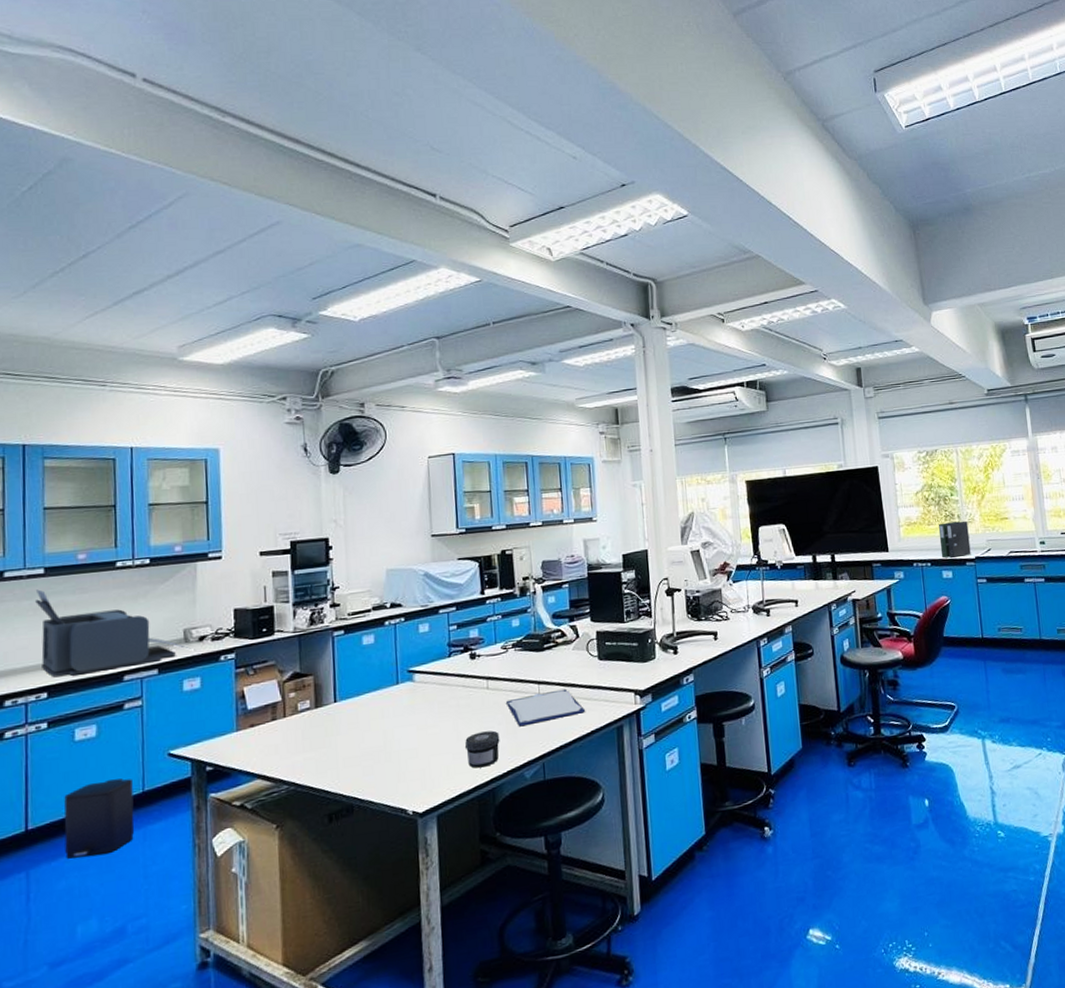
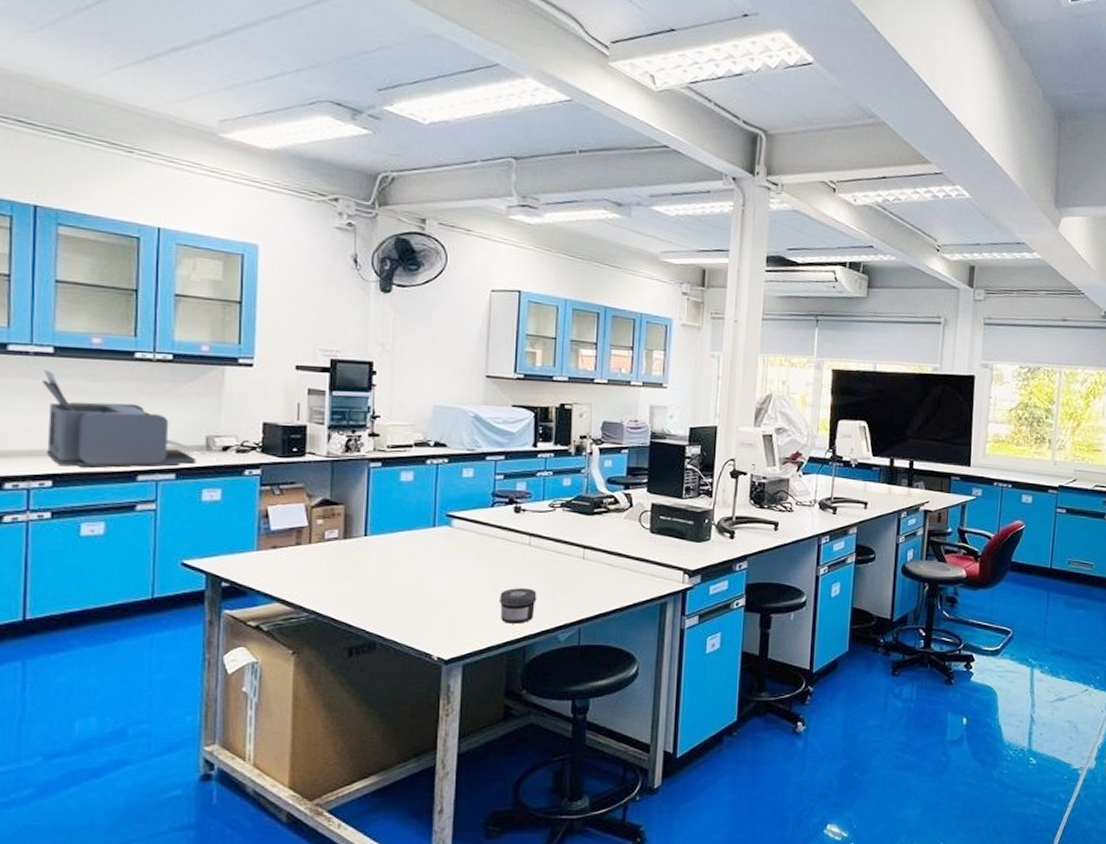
pedal bin: present [64,778,135,859] -> none [65,581,141,654]
notepad: present [506,689,586,727] -> none [548,557,630,589]
binder: present [938,520,971,559] -> none [1024,445,1058,484]

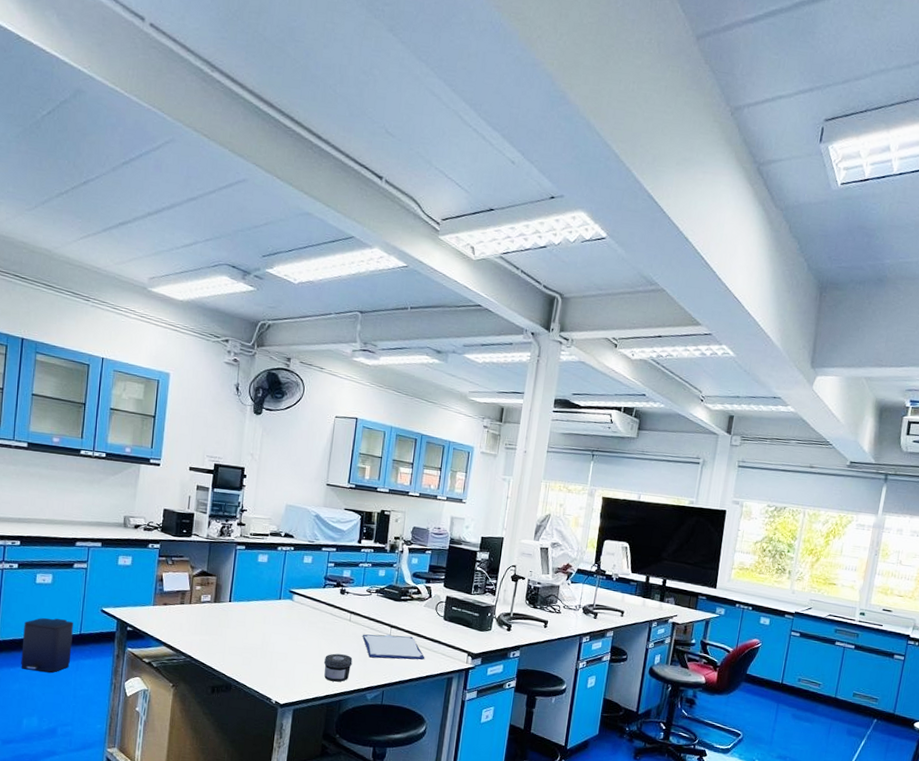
printer: present [43,369,217,468] -> none [18,459,131,537]
pedal bin: none [65,581,141,654] -> present [21,617,73,673]
notepad: none [548,557,630,589] -> present [363,634,425,660]

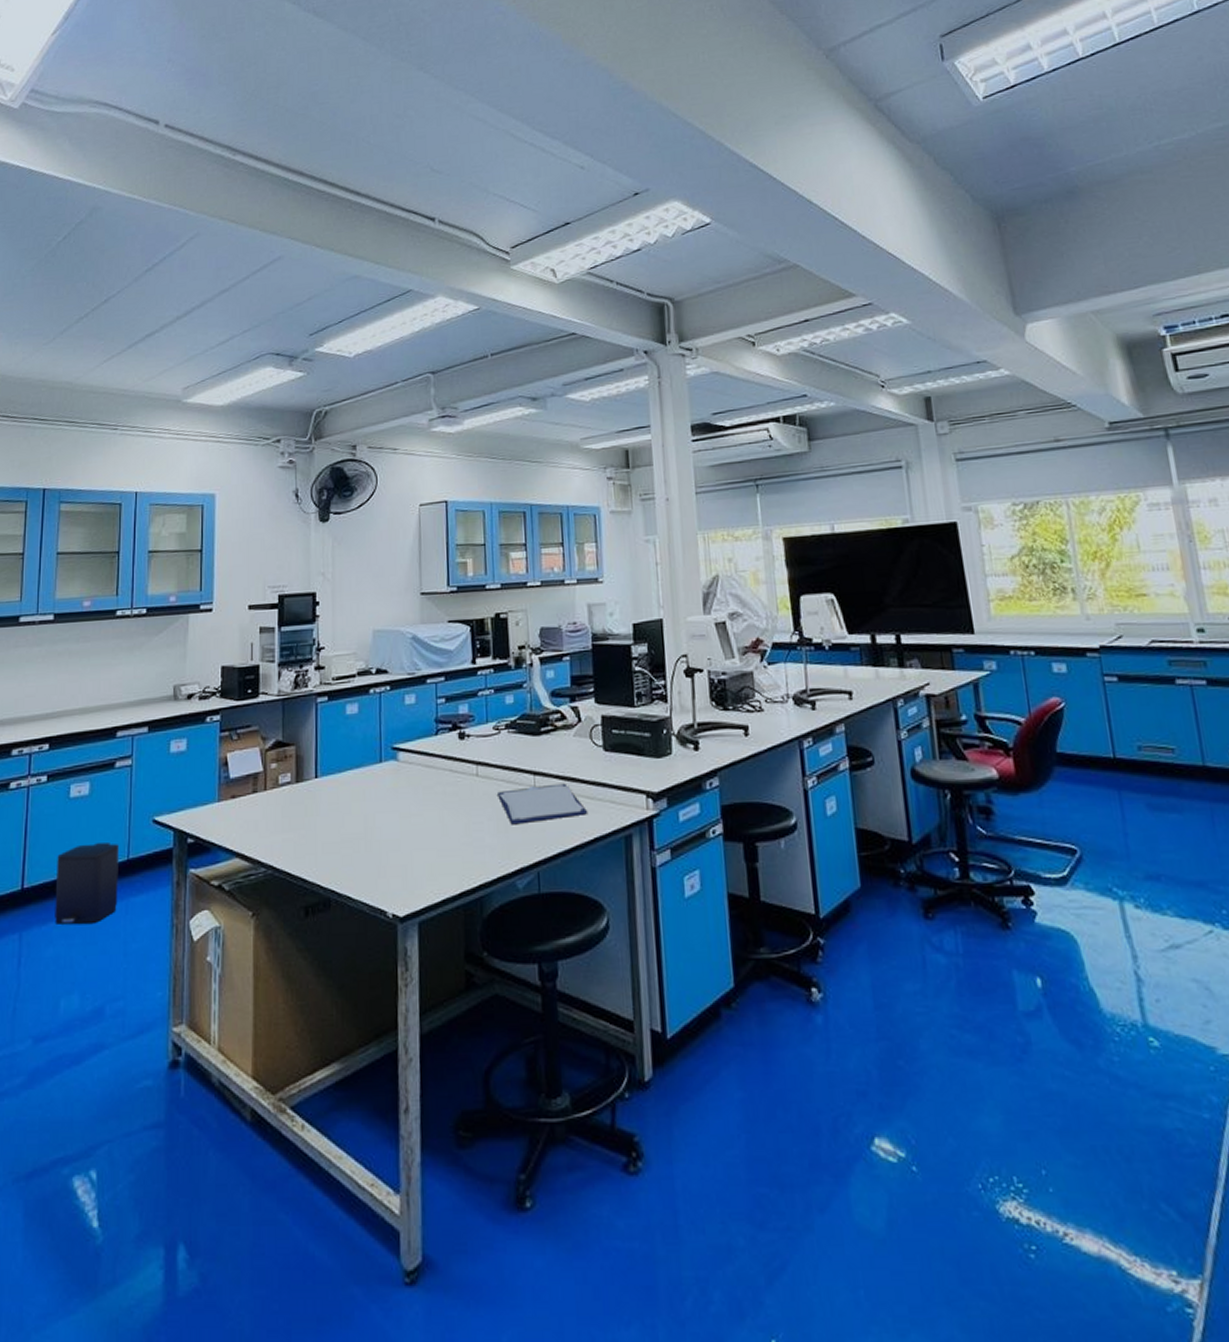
jar: present [323,653,353,682] -> none [450,826,490,870]

